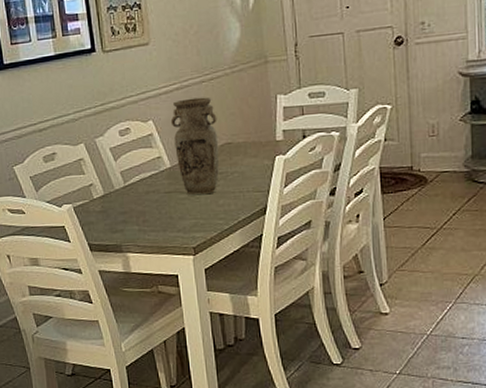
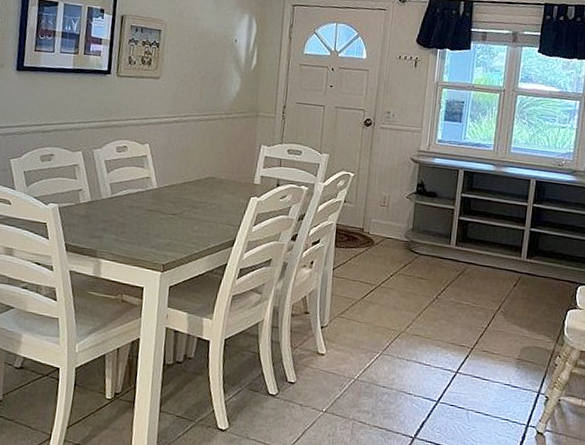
vase: present [170,97,220,196] -> none [163,131,207,219]

